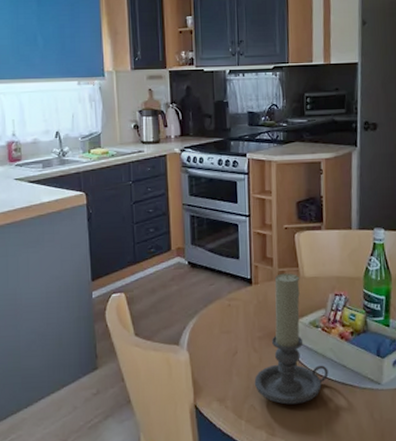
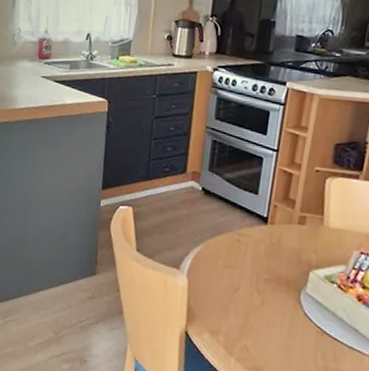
candle holder: present [254,273,329,405] -> none [251,218,337,357]

